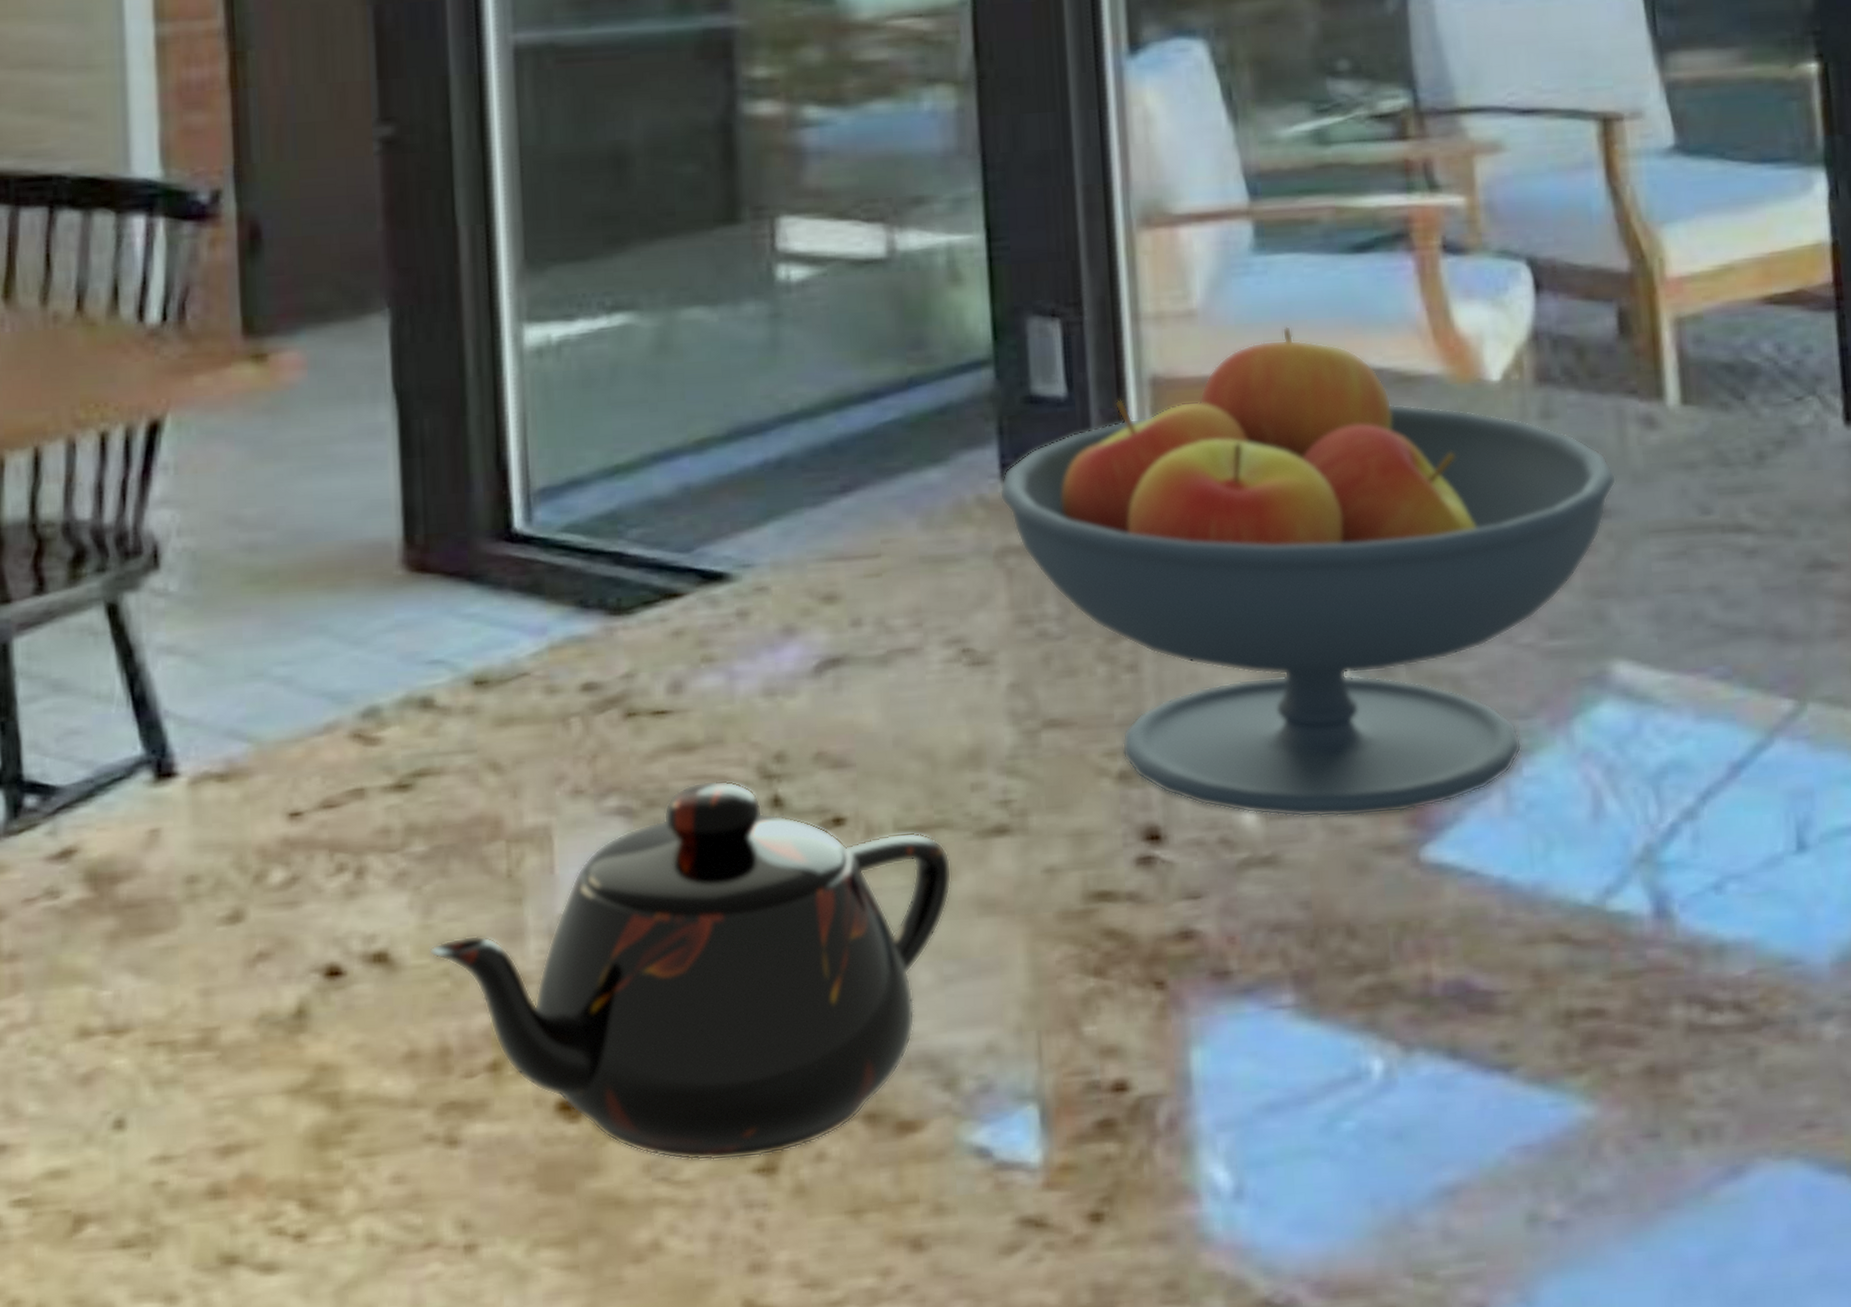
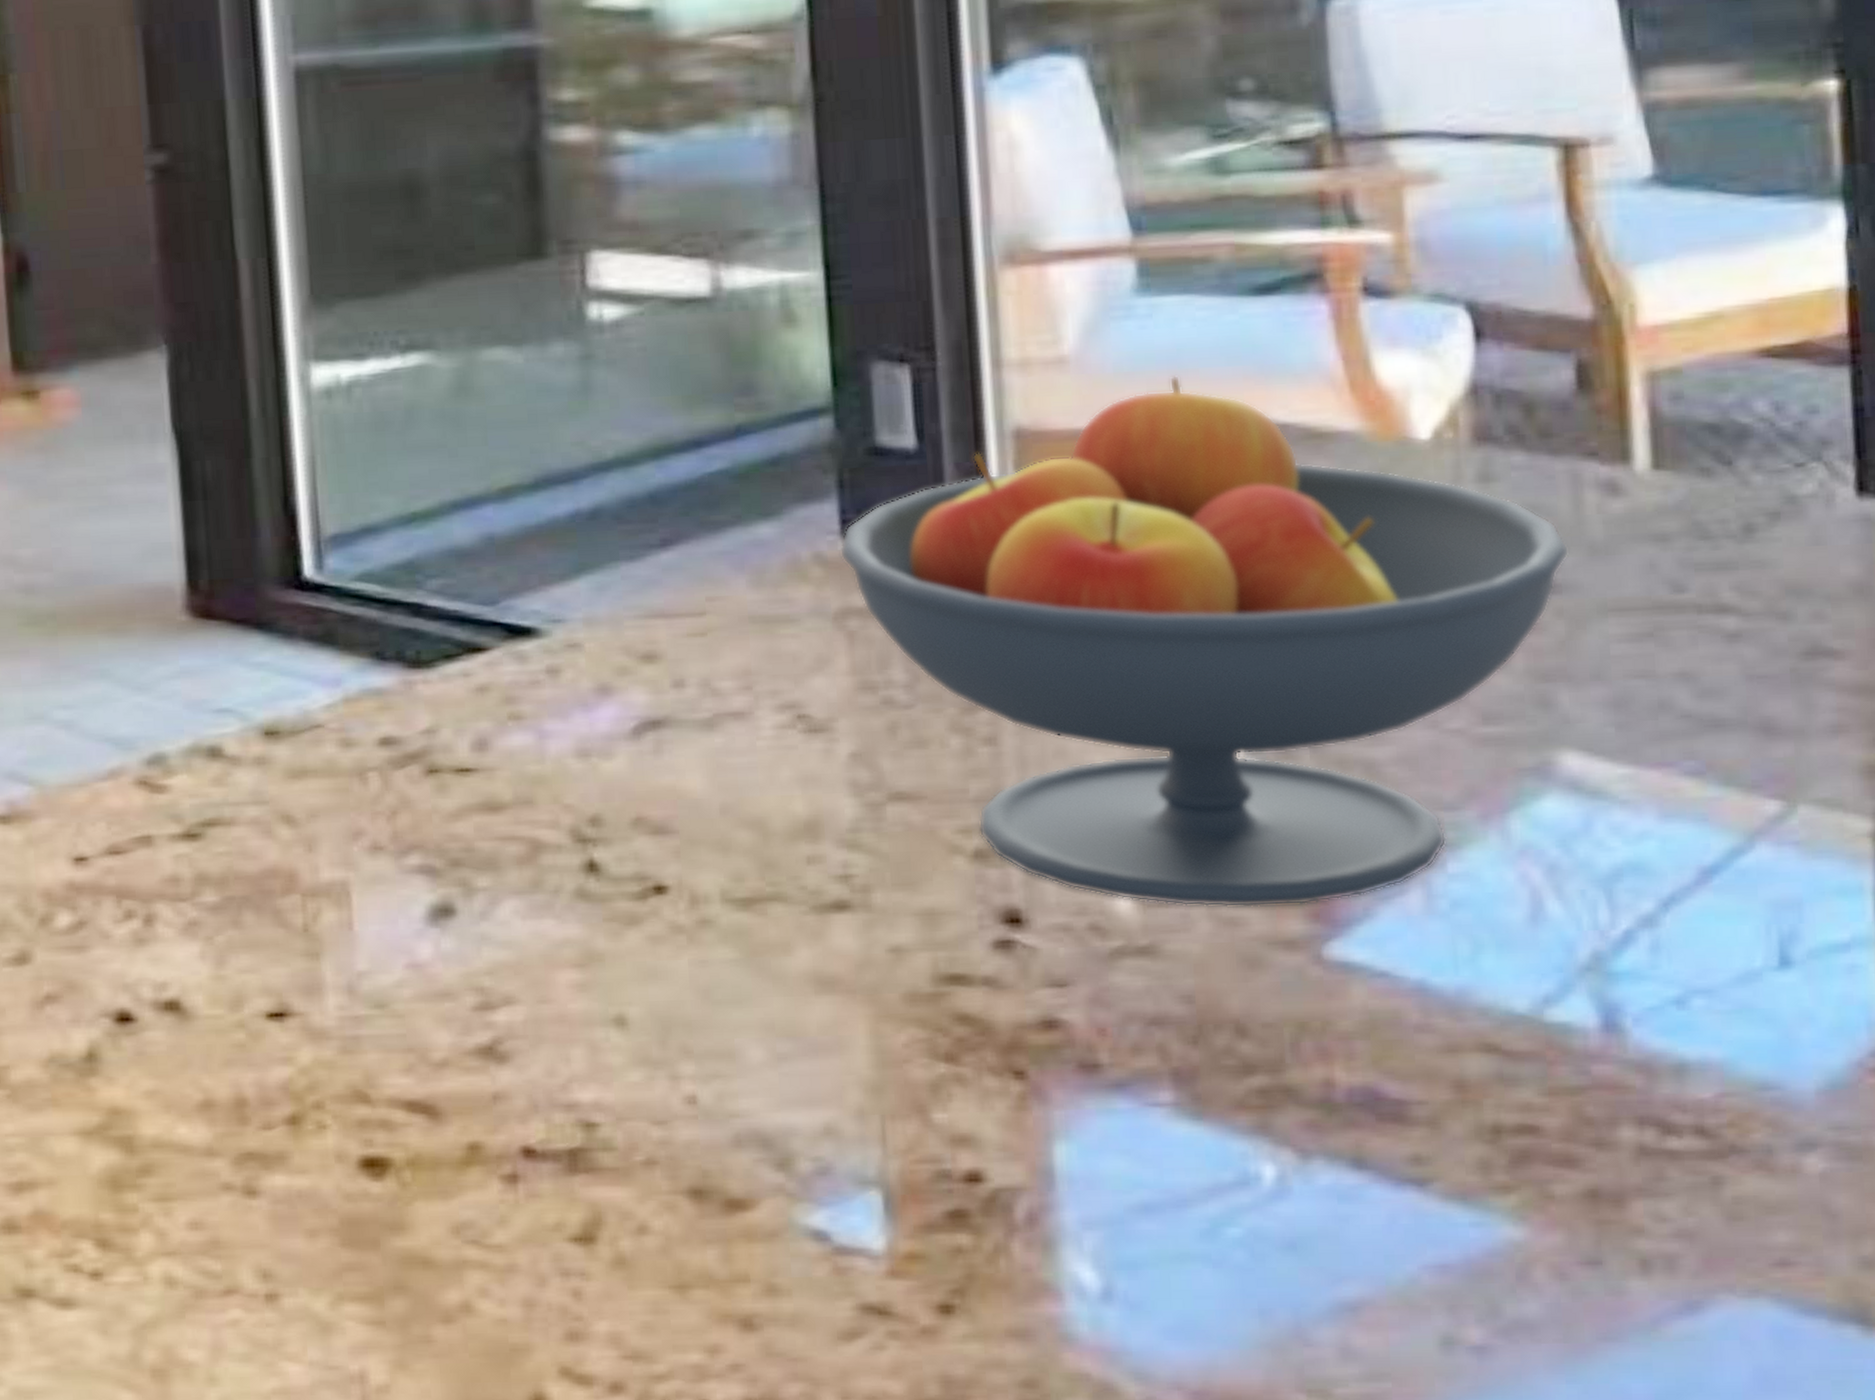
teapot: present [429,780,952,1161] -> none [223,842,786,1227]

